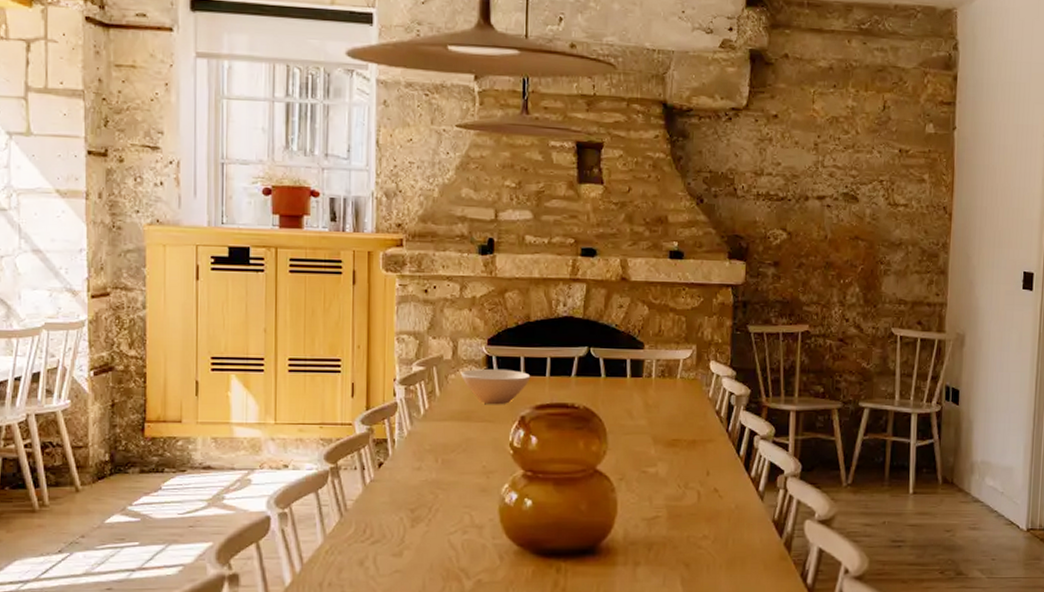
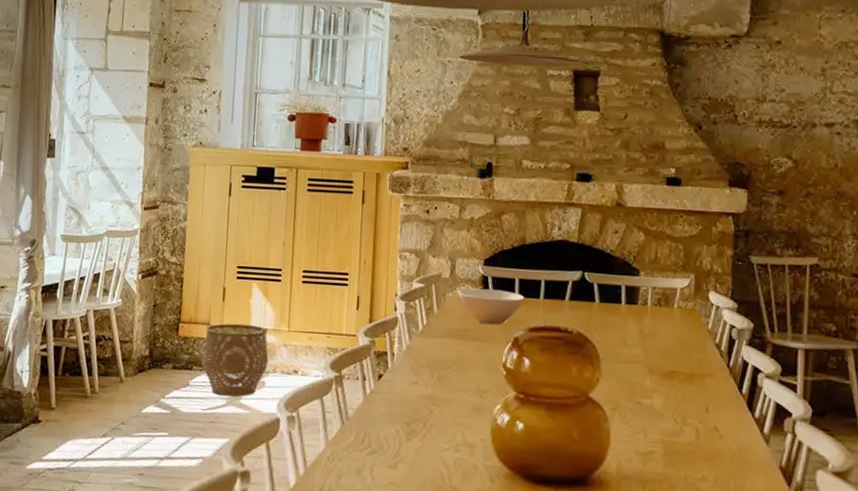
basket: none [175,419,254,497] -> present [202,323,269,397]

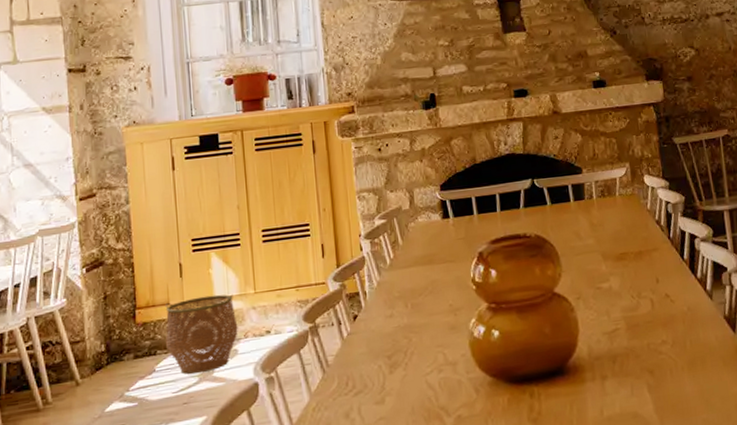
bowl: present [458,288,525,325] -> none [420,210,484,246]

